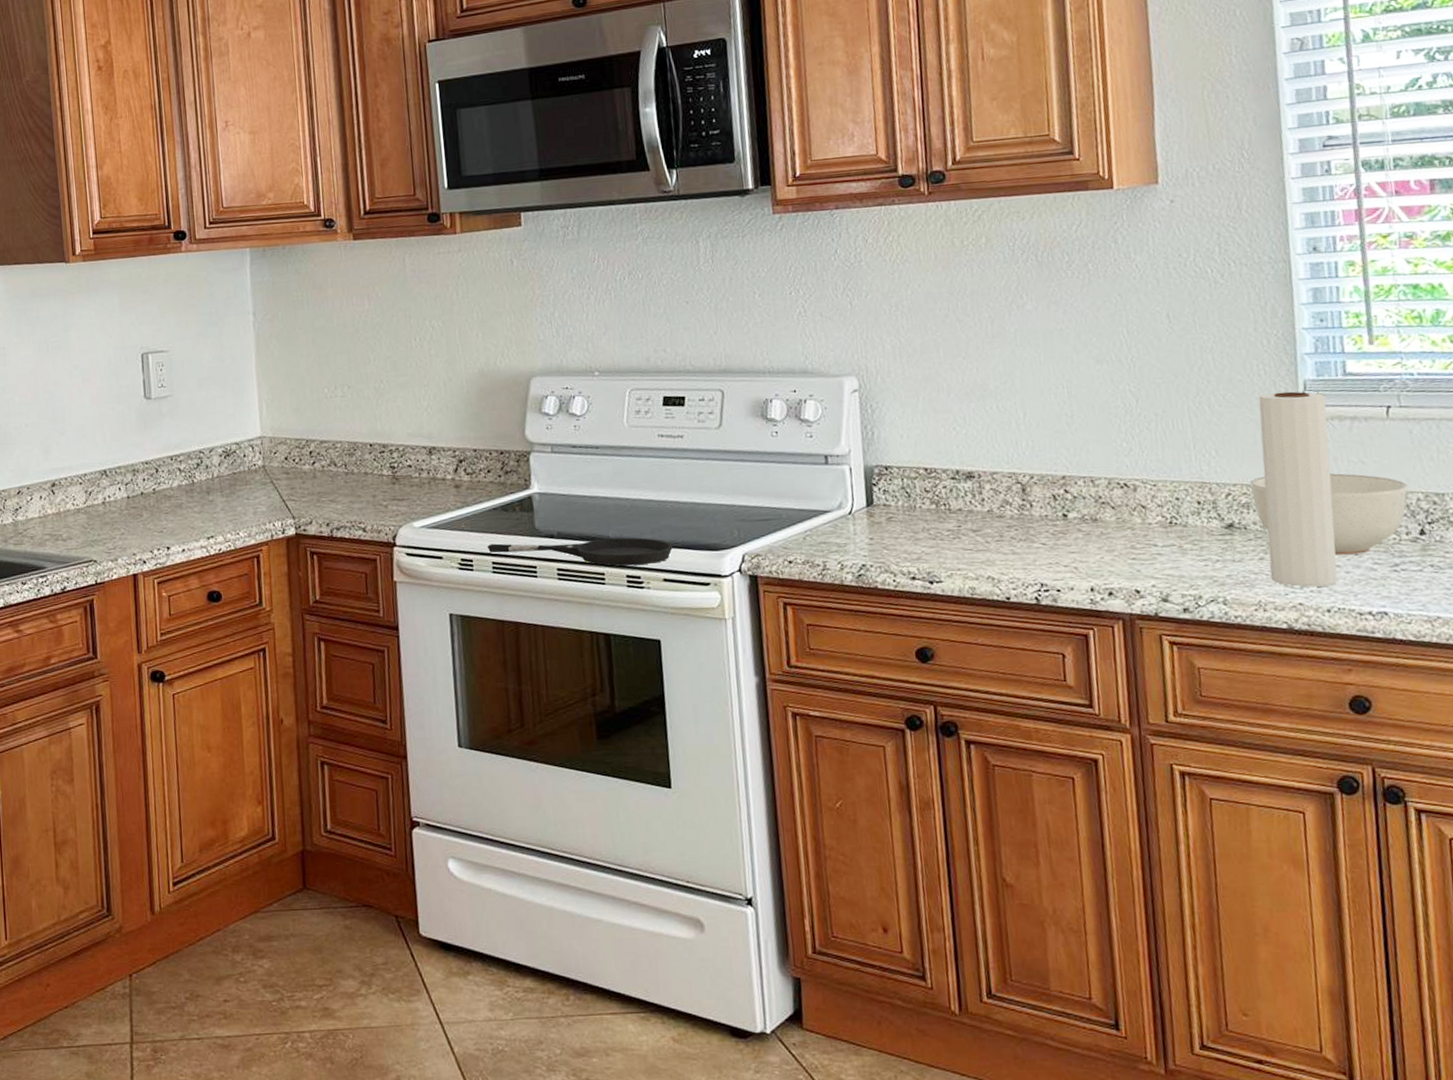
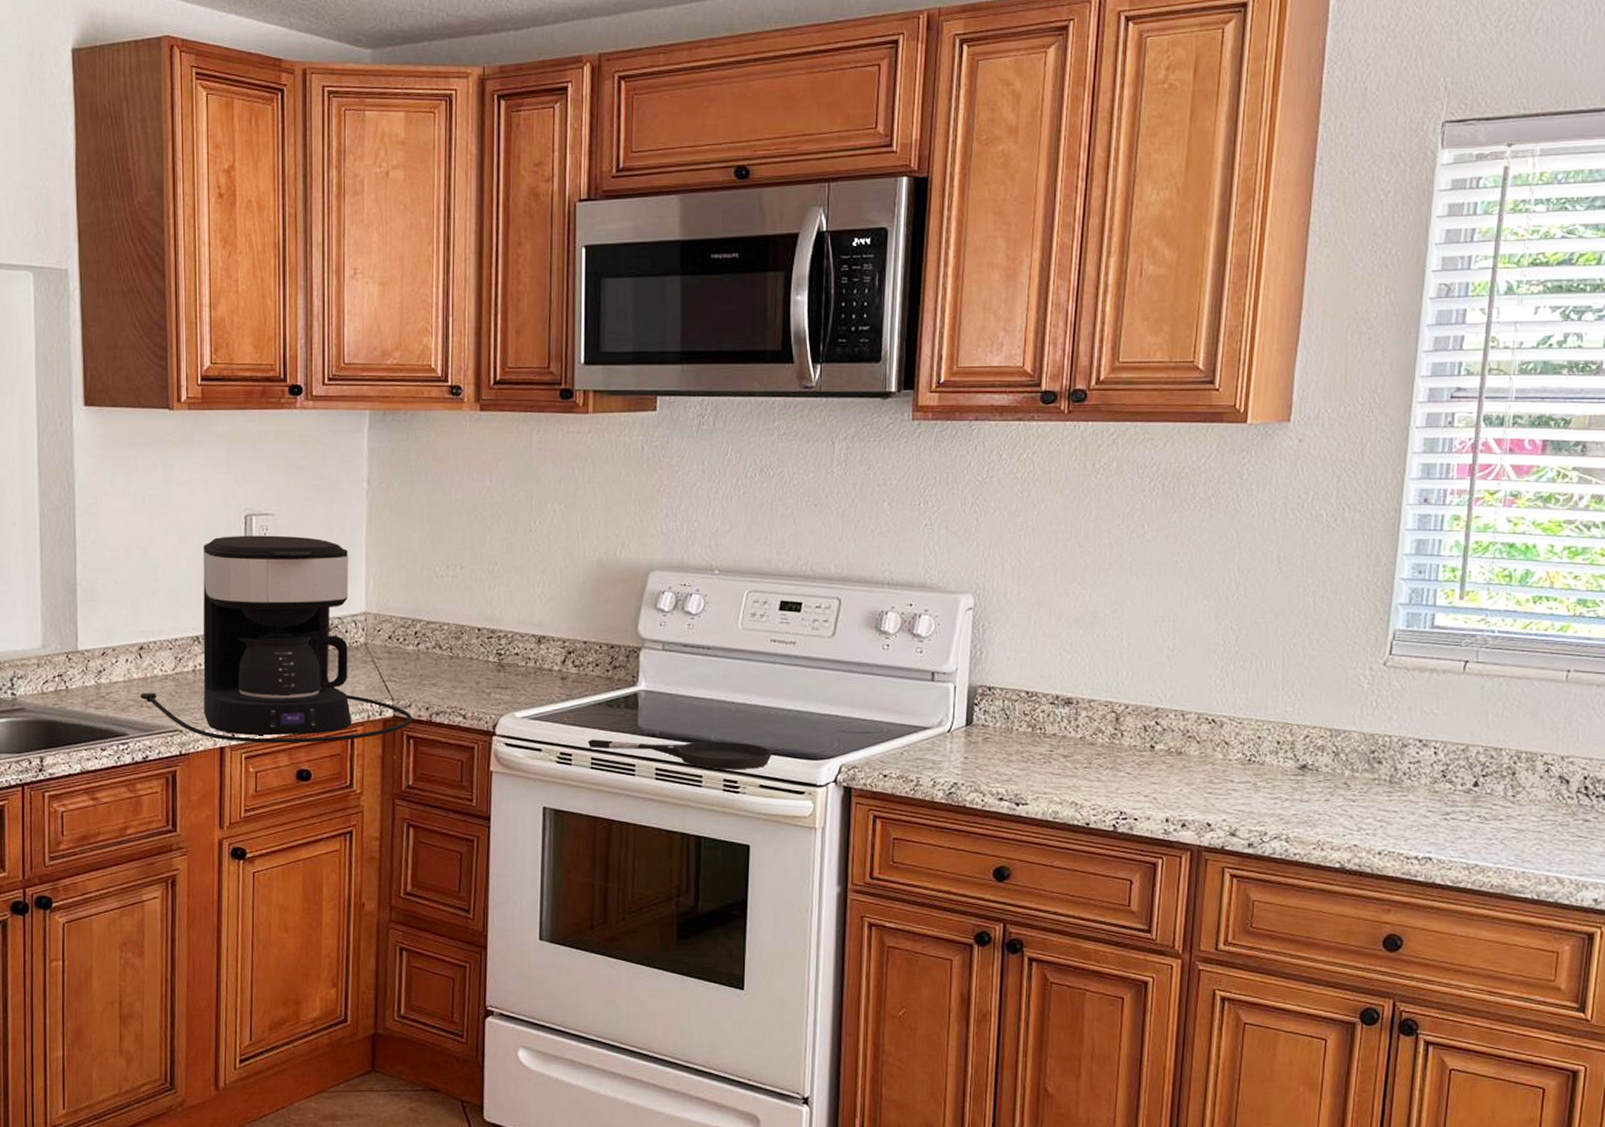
coffee maker: none [55,369,315,569] -> present [140,535,413,743]
bowl: present [1249,473,1409,555] -> none [1327,722,1471,801]
paper towel roll: present [1258,390,1338,588] -> none [1332,640,1411,830]

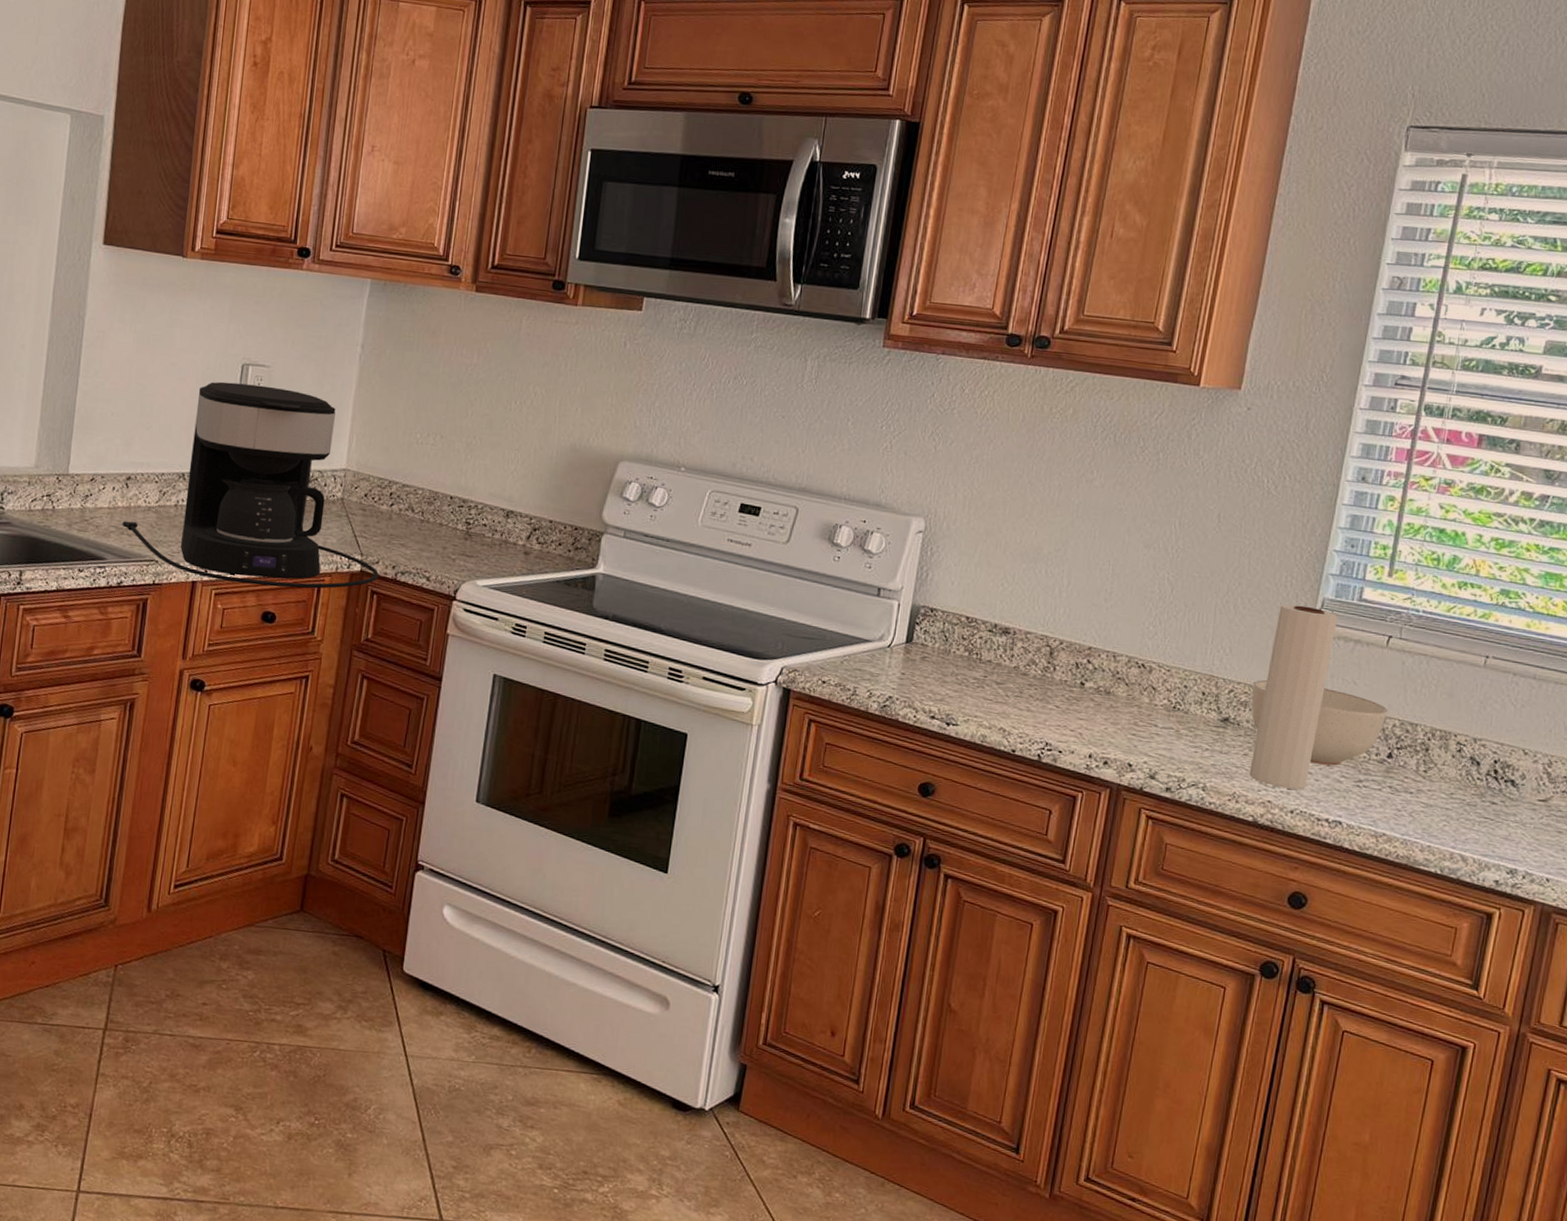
frying pan: present [587,739,772,769] -> none [543,614,718,661]
bowl: none [1327,722,1471,801] -> present [1251,680,1389,766]
paper towel roll: none [1332,640,1411,830] -> present [1249,604,1338,790]

